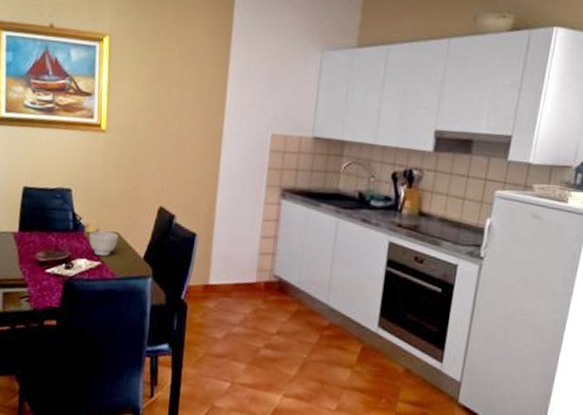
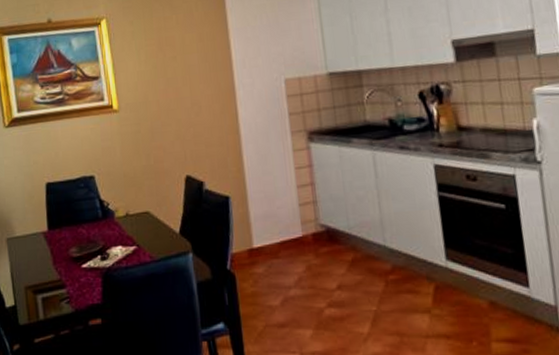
bowl: present [89,230,118,256] -> none [120,211,150,240]

